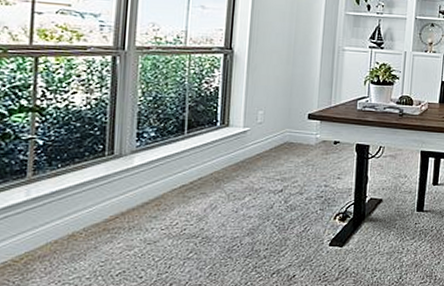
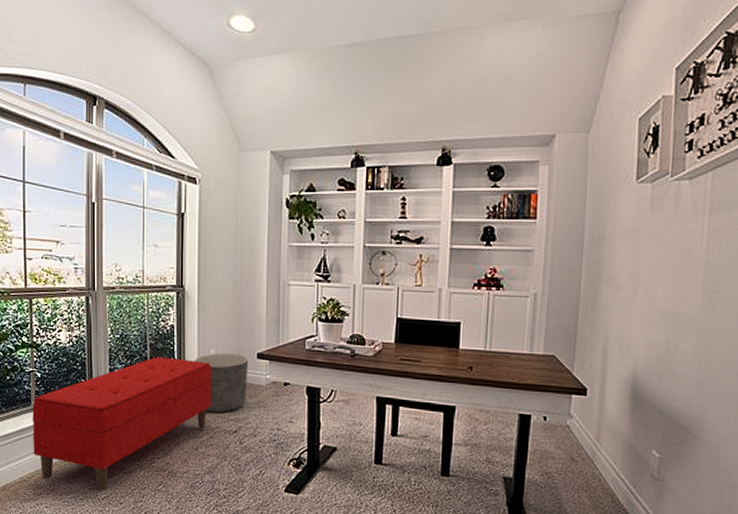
bench: none [24,118,259,268] -> present [32,356,212,492]
planter: none [239,114,299,174] -> present [194,352,249,413]

